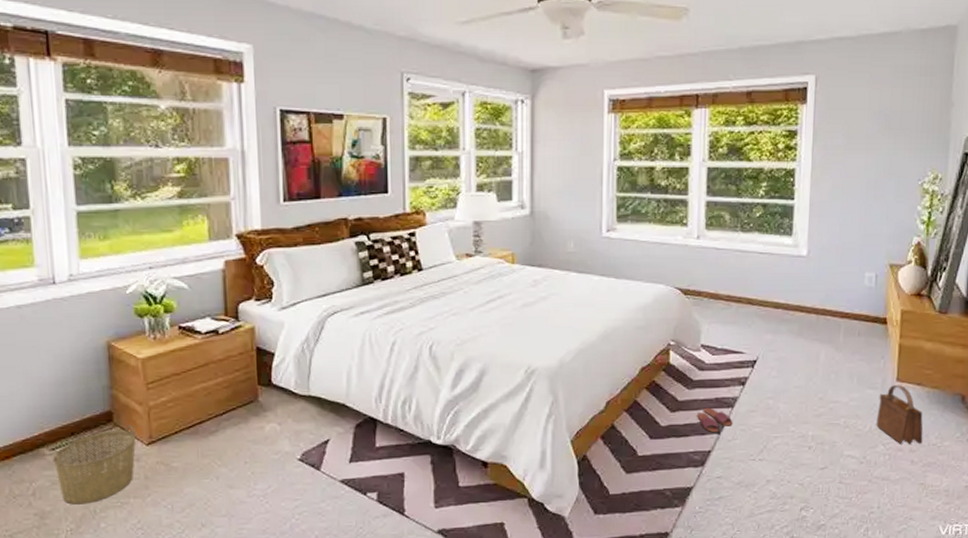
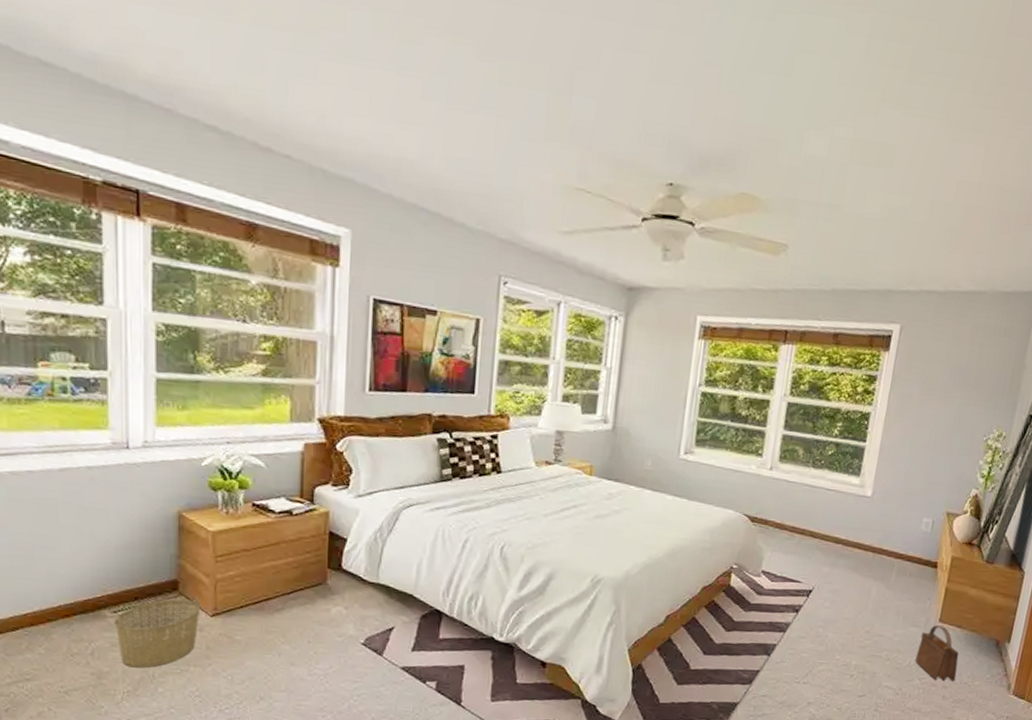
slippers: present [697,407,733,433] -> none [750,630,783,655]

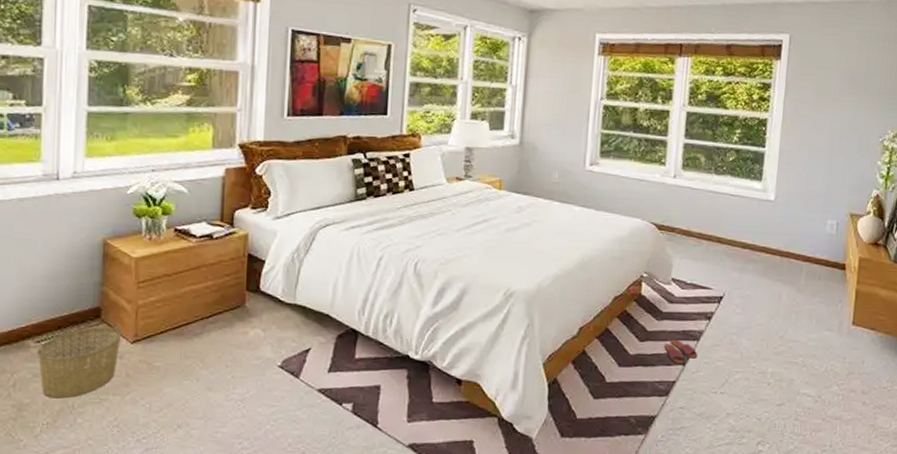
slippers: none [750,630,783,655] -> present [664,339,698,365]
handbag: present [915,625,959,681] -> none [831,328,876,386]

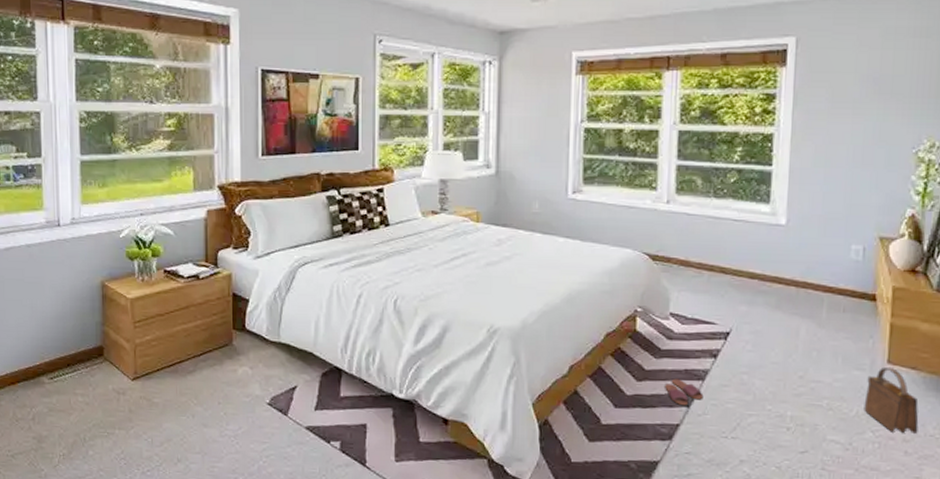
basket: present [37,322,122,399] -> none [50,360,123,432]
handbag: none [831,328,876,386] -> present [864,368,919,434]

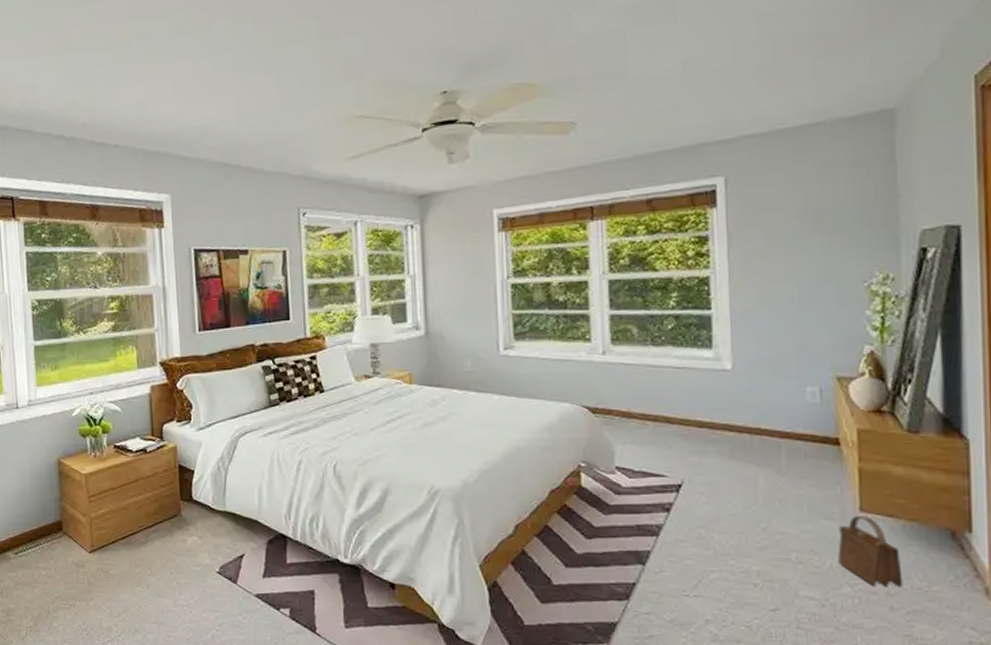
slippers: present [665,378,704,406] -> none [617,535,659,564]

